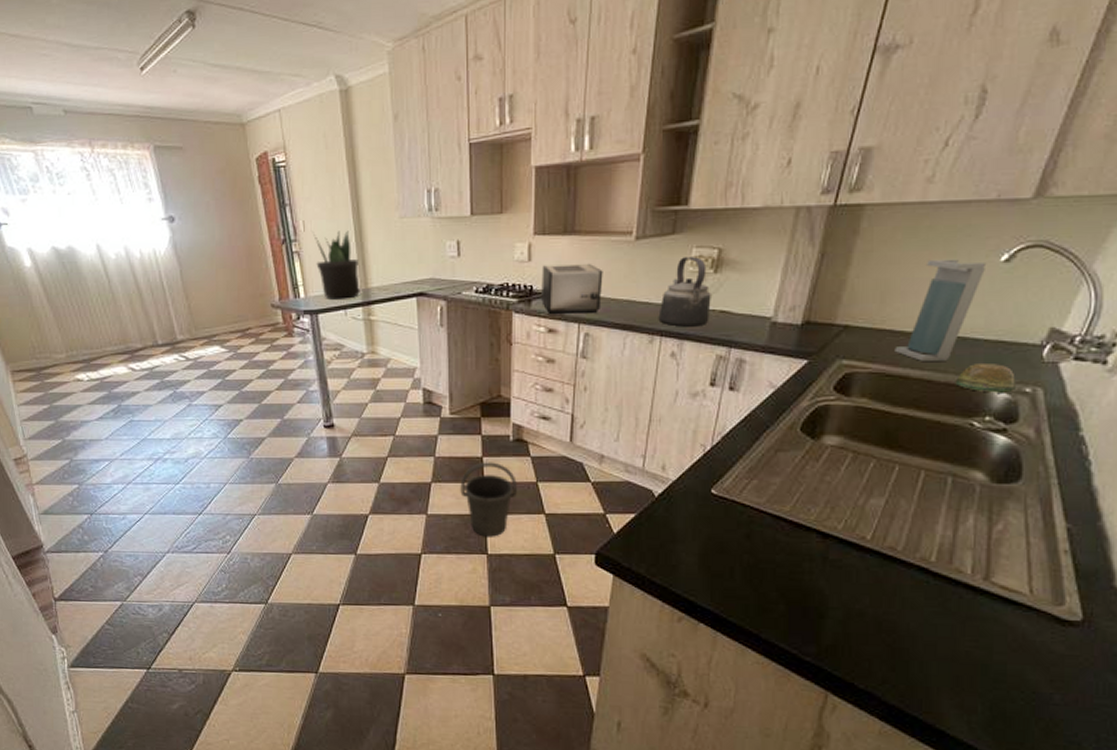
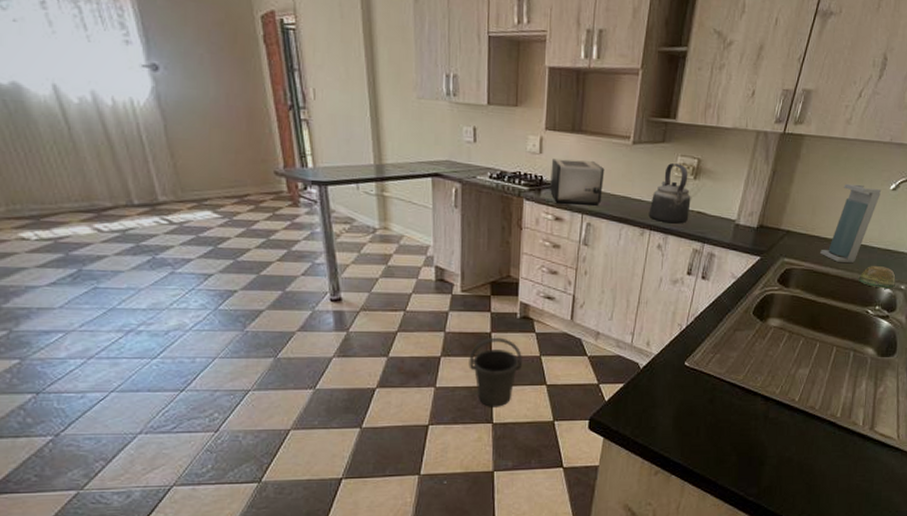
planter: present [312,231,360,300] -> none [323,101,374,173]

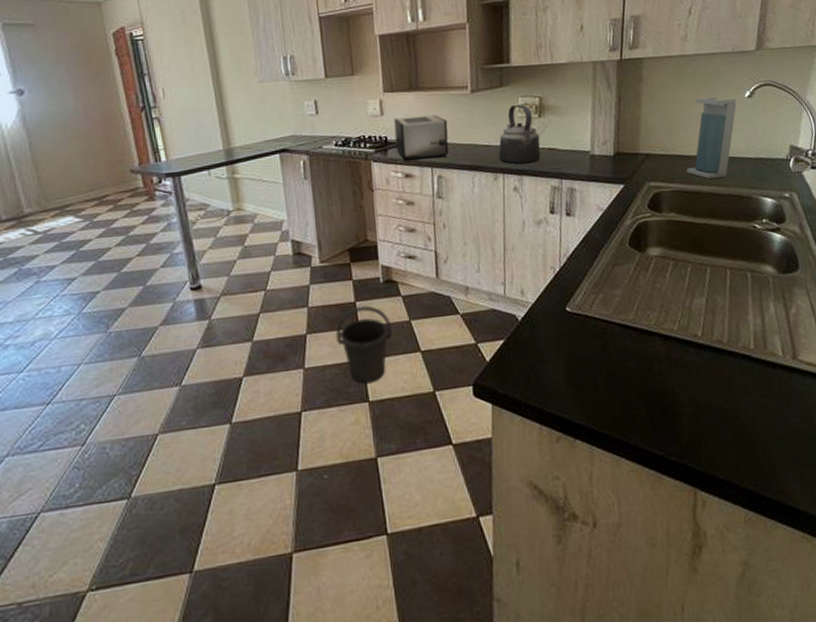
sponge: present [858,265,896,289] -> none [735,176,778,200]

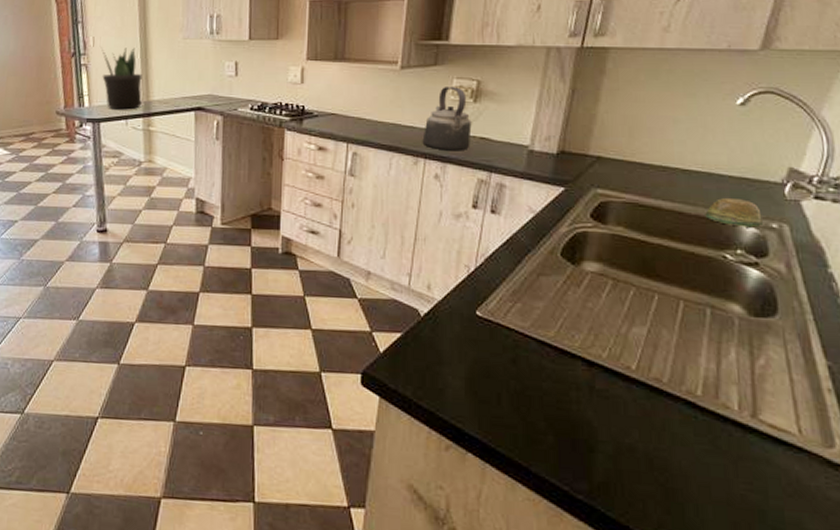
planter: none [172,96,223,161] -> present [100,47,142,110]
bucket: present [336,305,393,384] -> none [228,273,286,352]
toaster: present [393,115,449,161] -> none [312,88,371,134]
soap dispenser: present [686,97,737,179] -> none [645,99,724,194]
sponge: none [735,176,778,200] -> present [705,197,763,228]

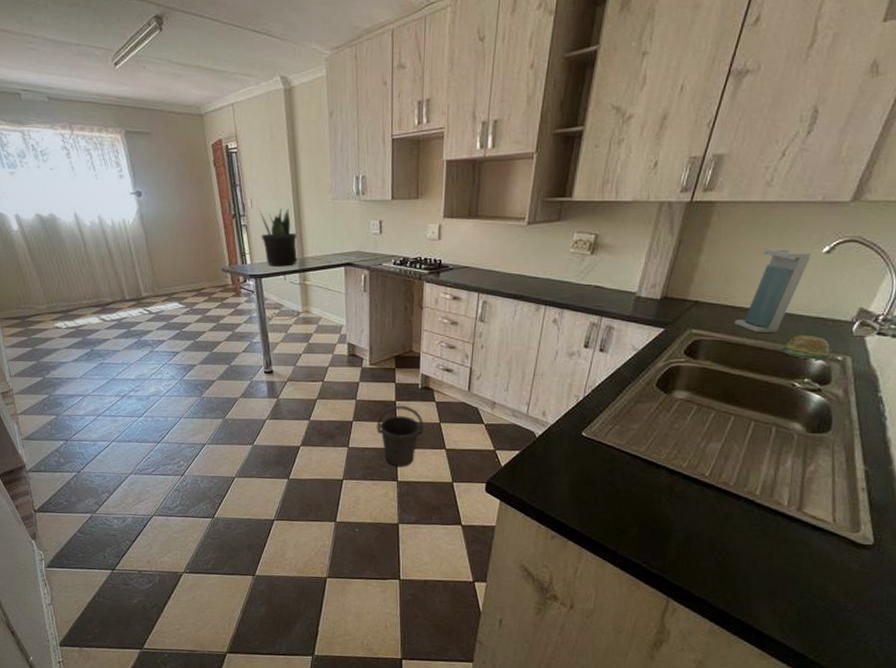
bucket: none [228,273,286,352] -> present [376,405,424,467]
kettle: present [422,87,472,151] -> none [544,241,588,298]
soap dispenser: none [645,99,724,194] -> present [734,249,812,332]

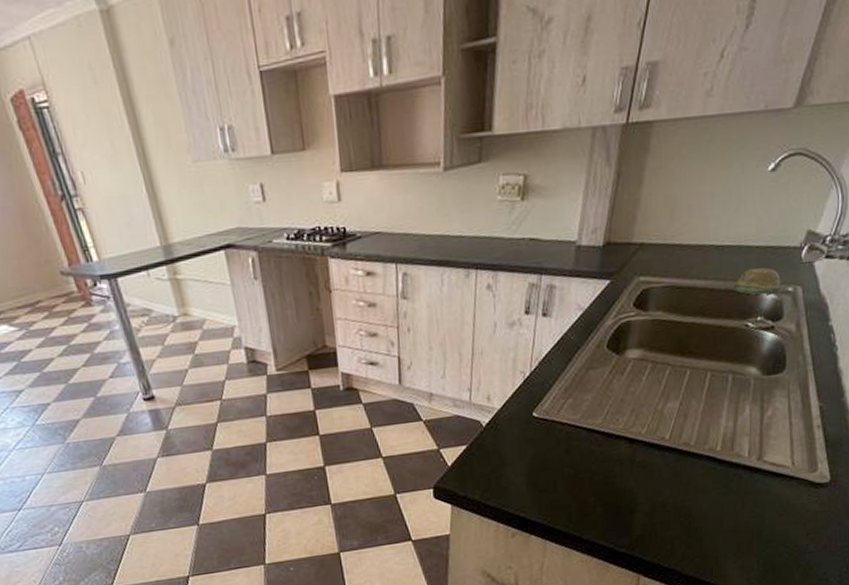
planter: present [258,209,298,266] -> none [94,180,161,261]
bucket: present [376,405,424,467] -> none [296,413,354,488]
soap dispenser: present [734,249,812,332] -> none [683,171,757,272]

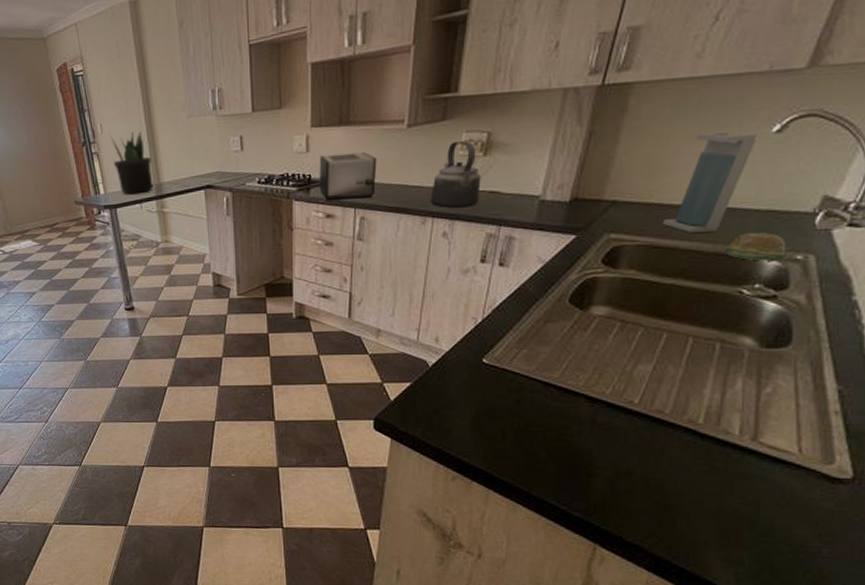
planter: none [94,180,161,261] -> present [109,131,153,195]
toaster: none [352,200,416,257] -> present [319,152,377,201]
kettle: none [472,185,521,258] -> present [430,141,481,208]
soap dispenser: none [683,171,757,272] -> present [663,131,758,233]

